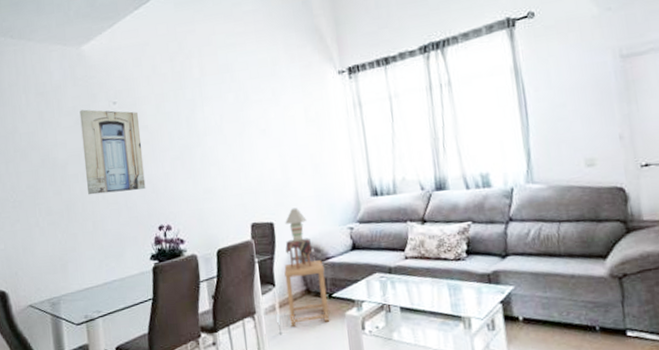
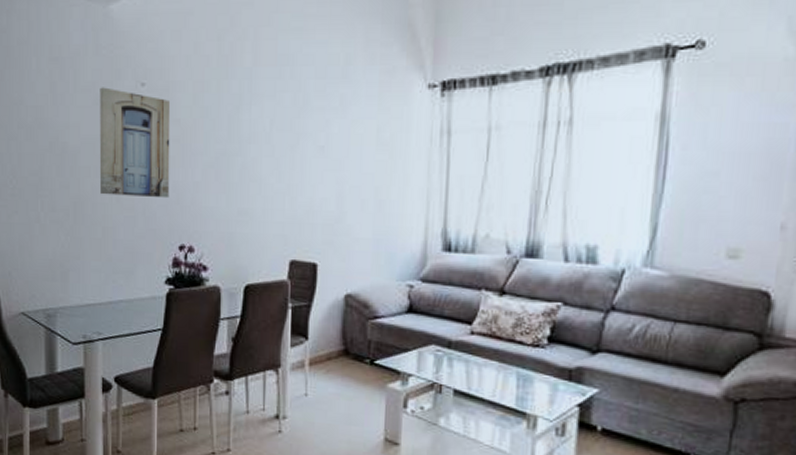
side table: present [284,260,330,327] -> none [319,316,370,392]
table lamp: present [285,207,326,270] -> none [327,250,373,326]

